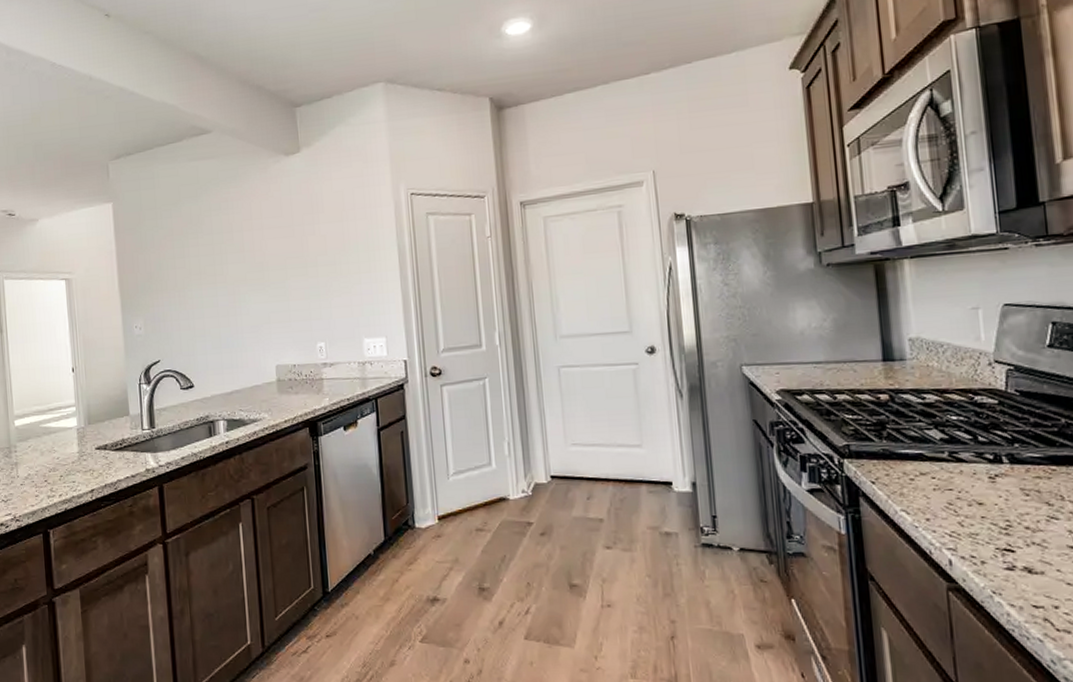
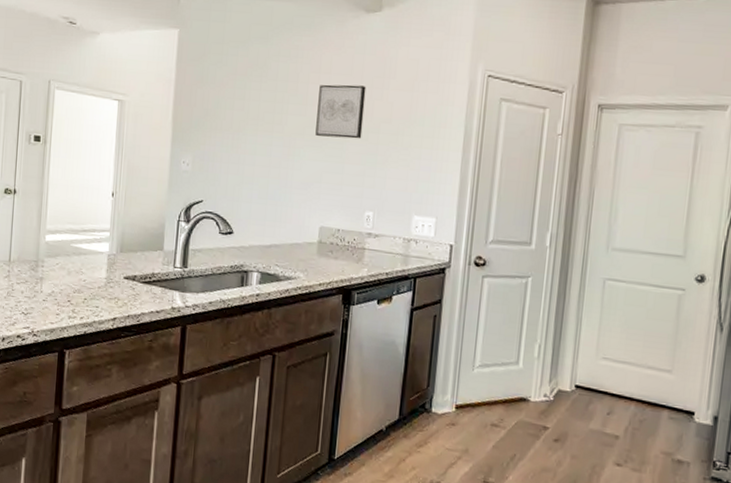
wall art: none [253,224,302,279] -> present [315,84,366,139]

